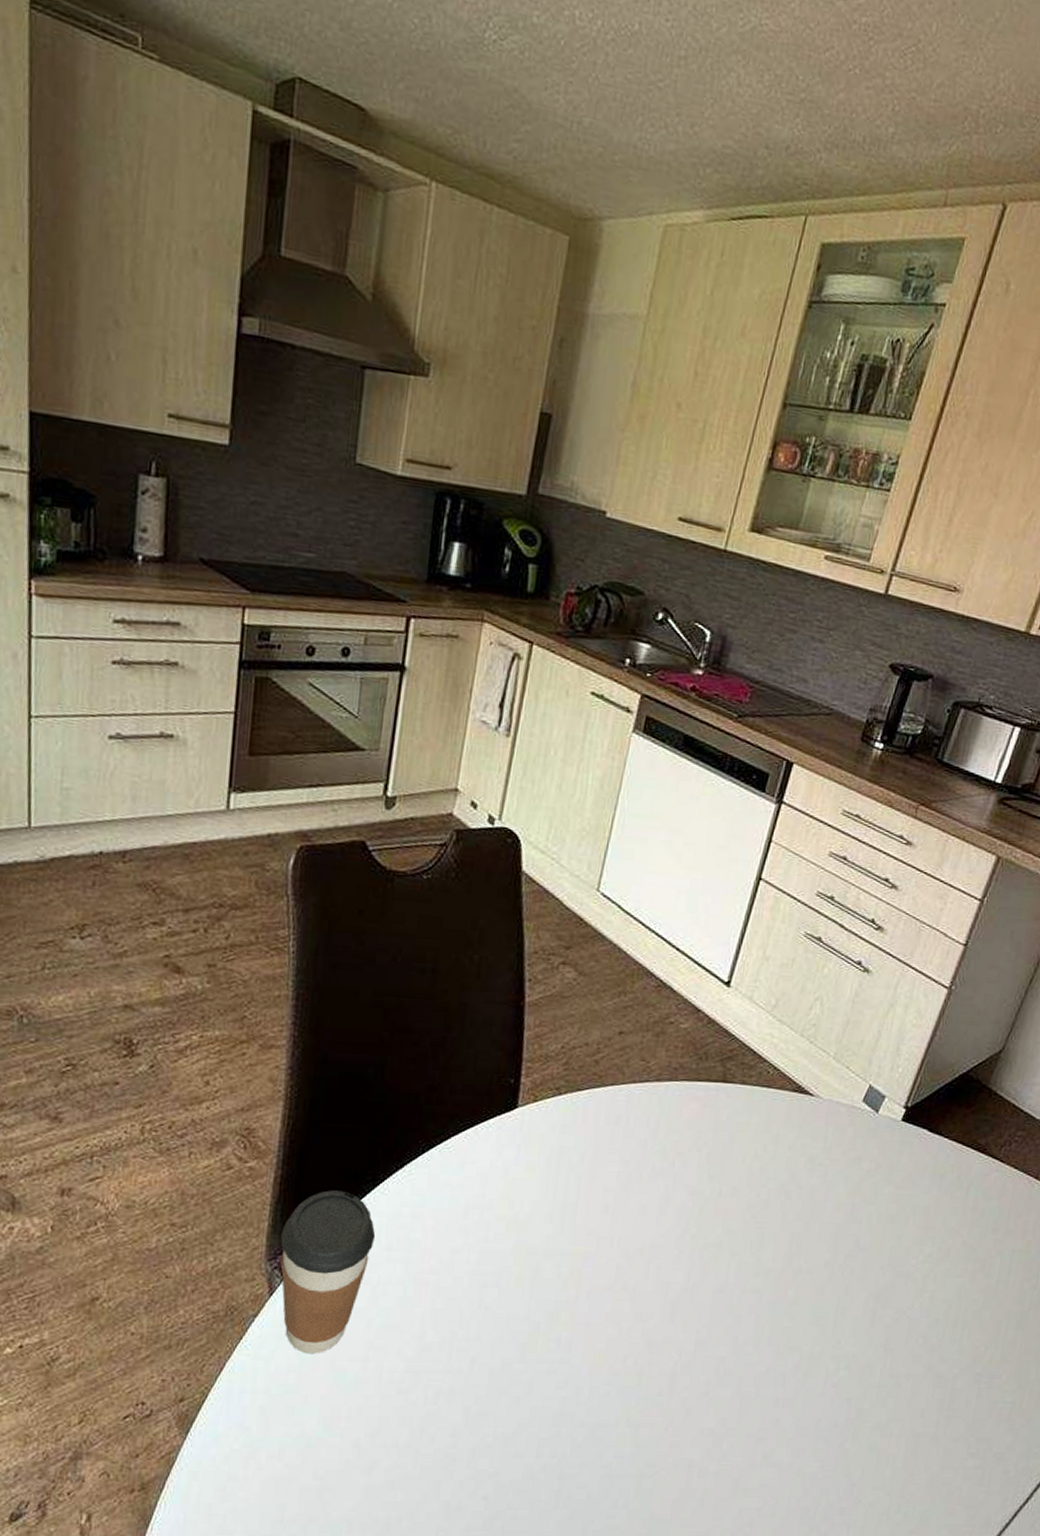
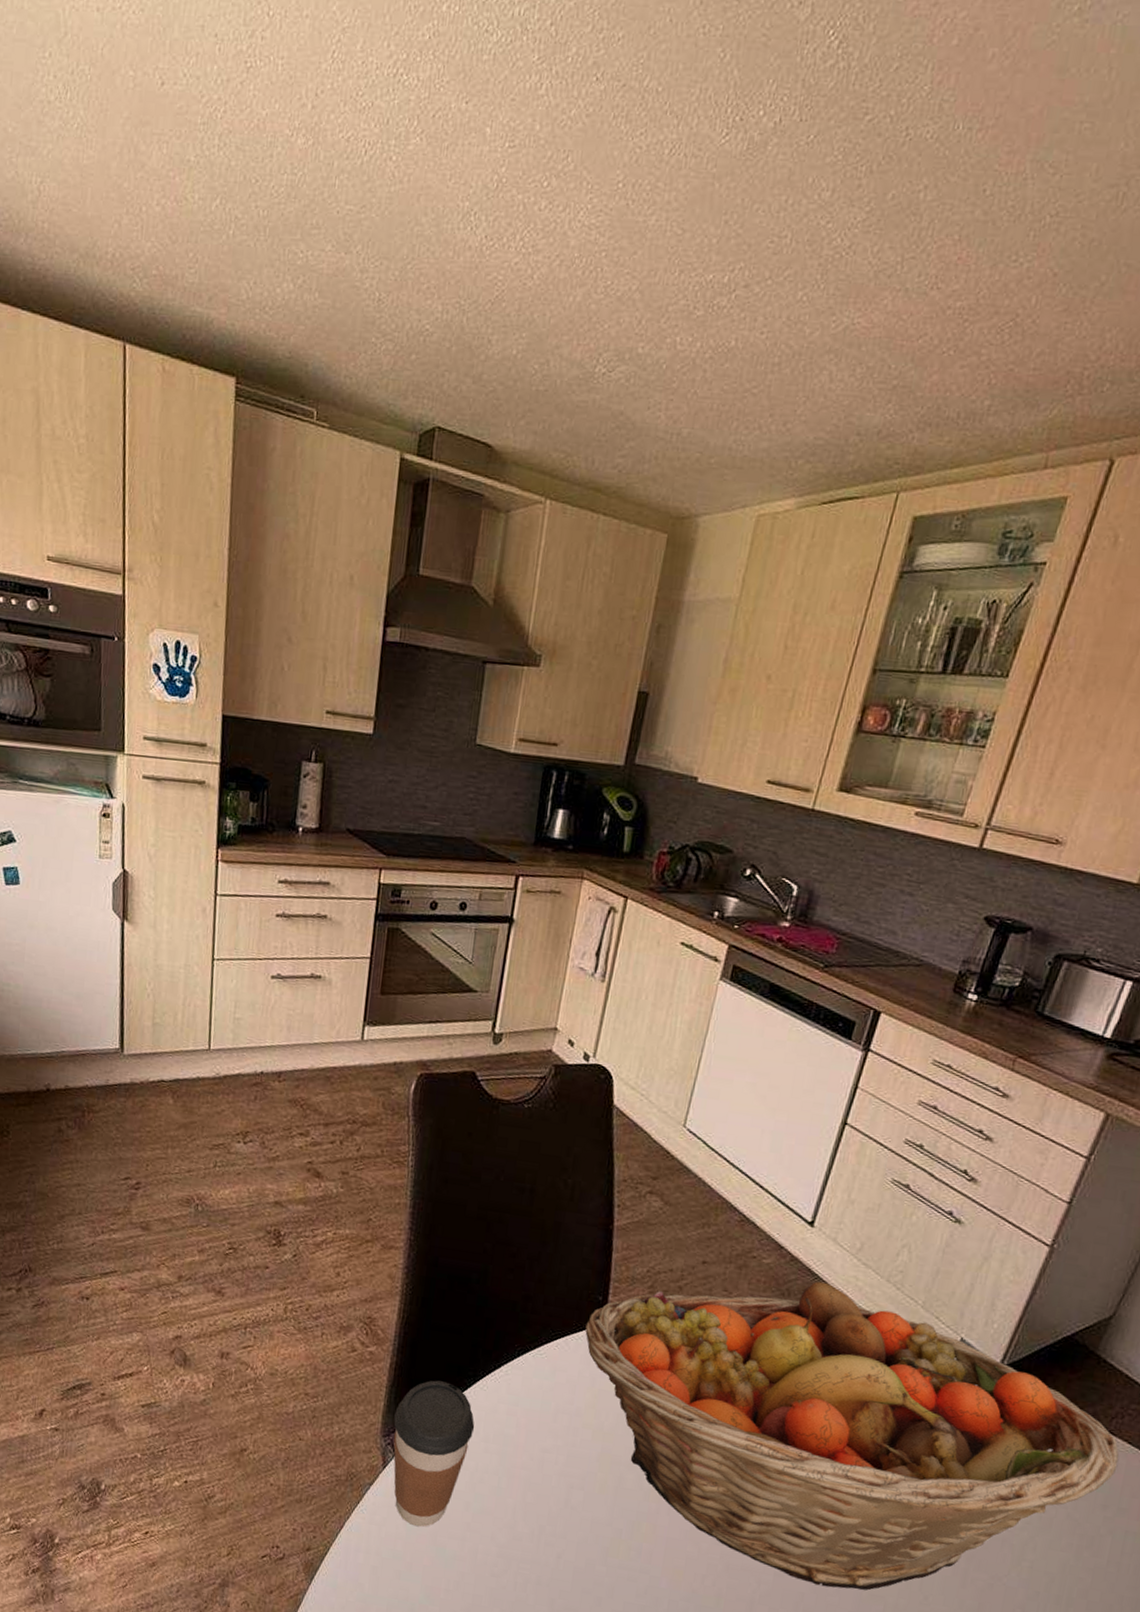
fruit basket: none [496,1042,1008,1347] -> present [585,1281,1120,1591]

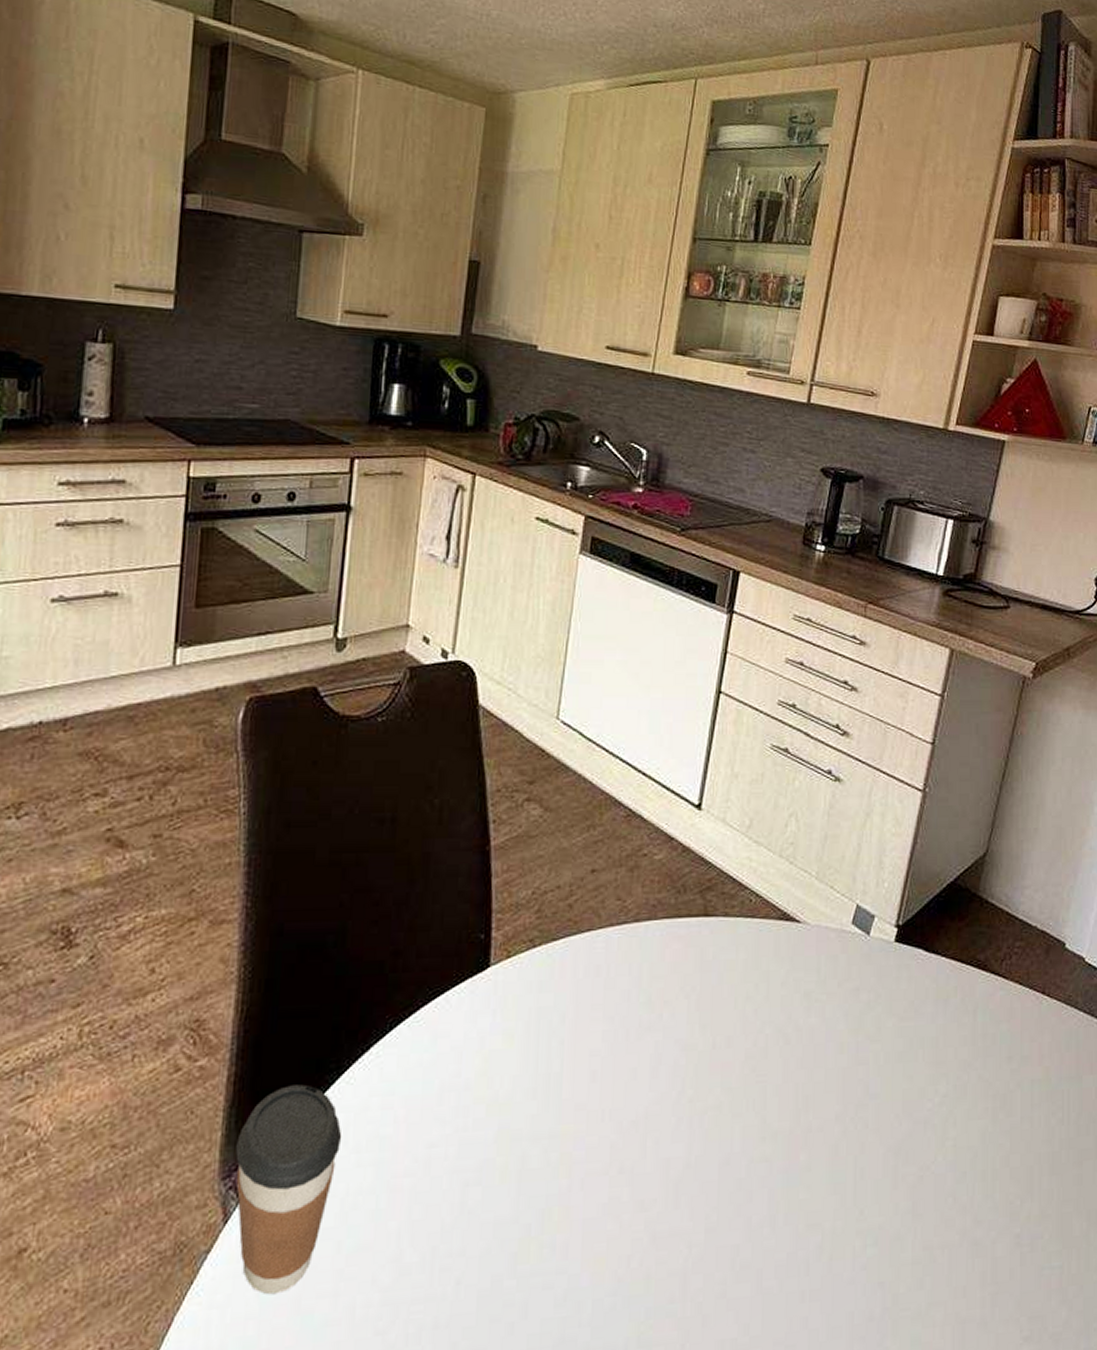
fruit basket: present [585,1281,1120,1591] -> none [468,869,1014,1231]

